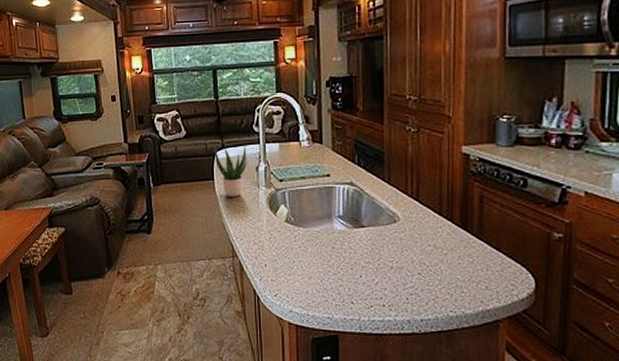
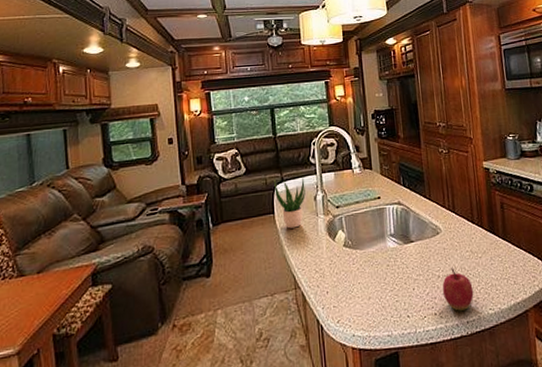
apple: none [394,261,432,307] -> present [442,268,474,311]

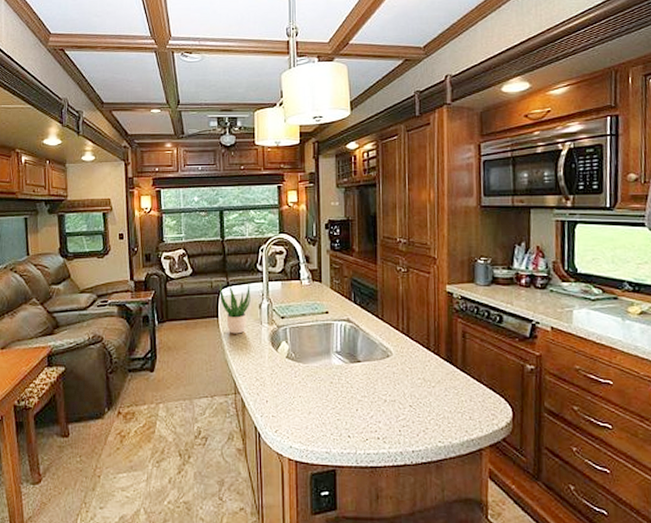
apple: present [442,268,474,311] -> none [388,394,422,439]

